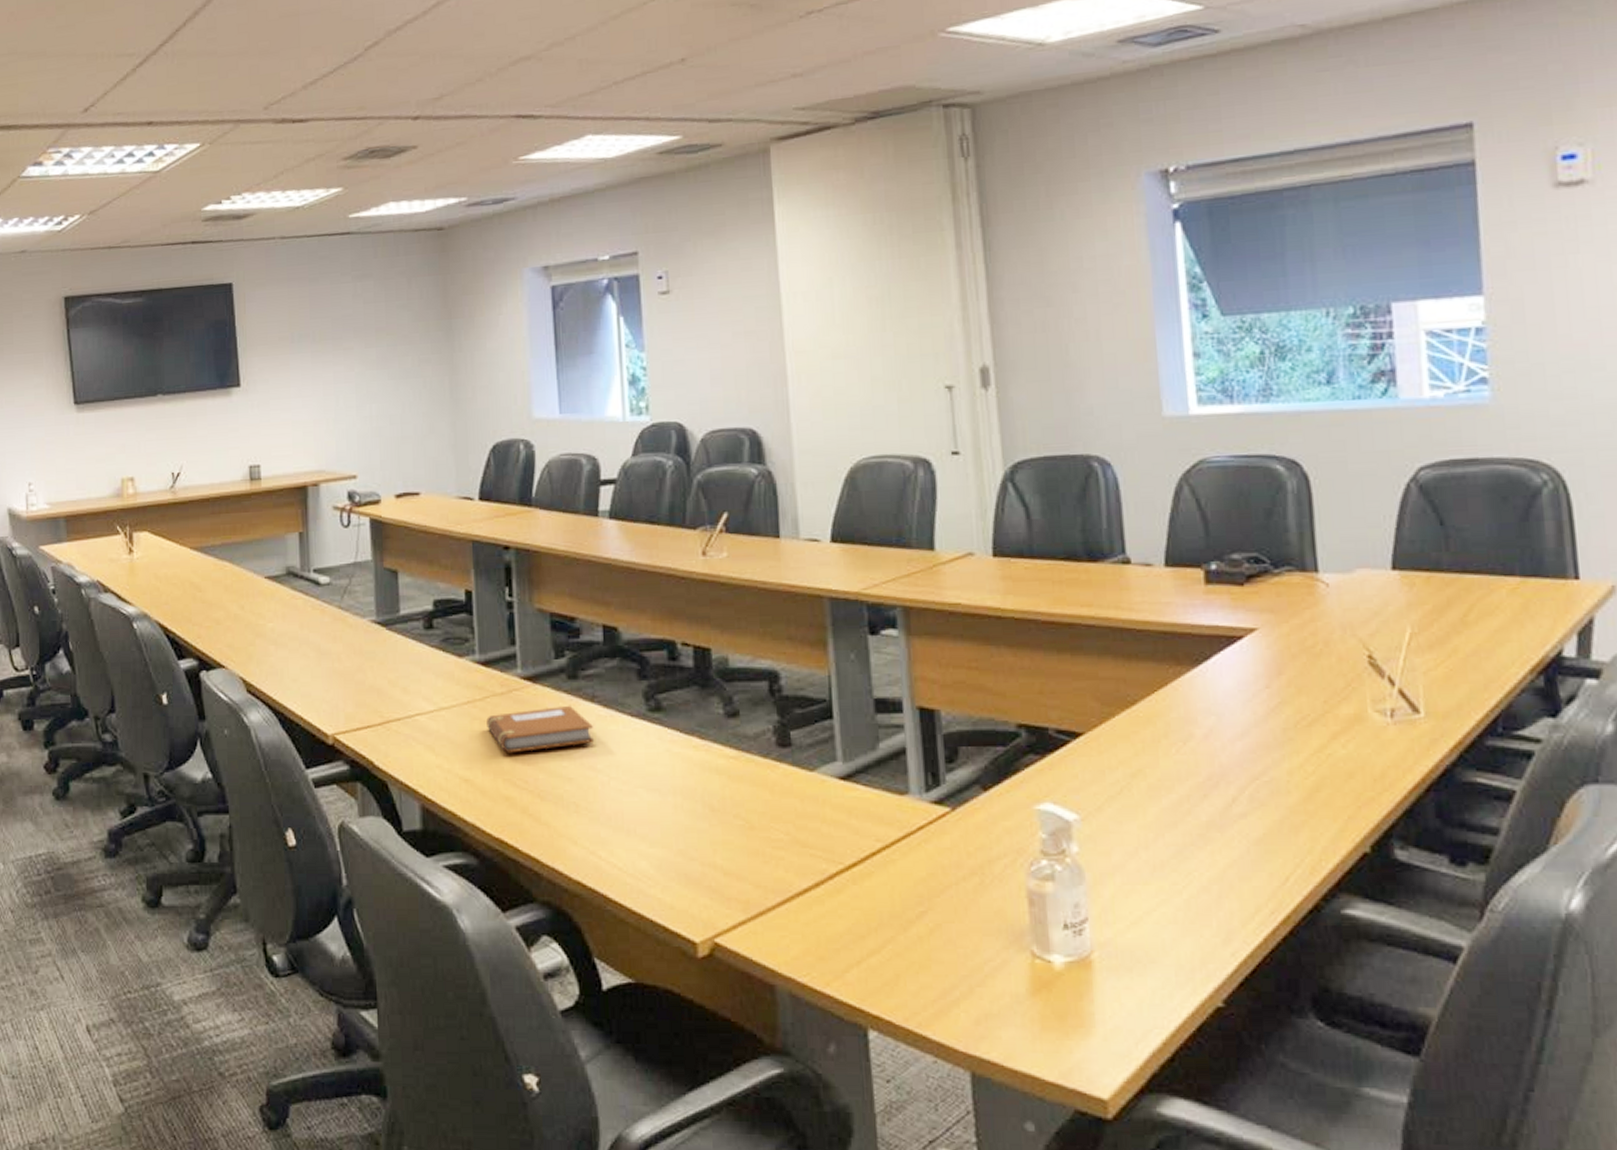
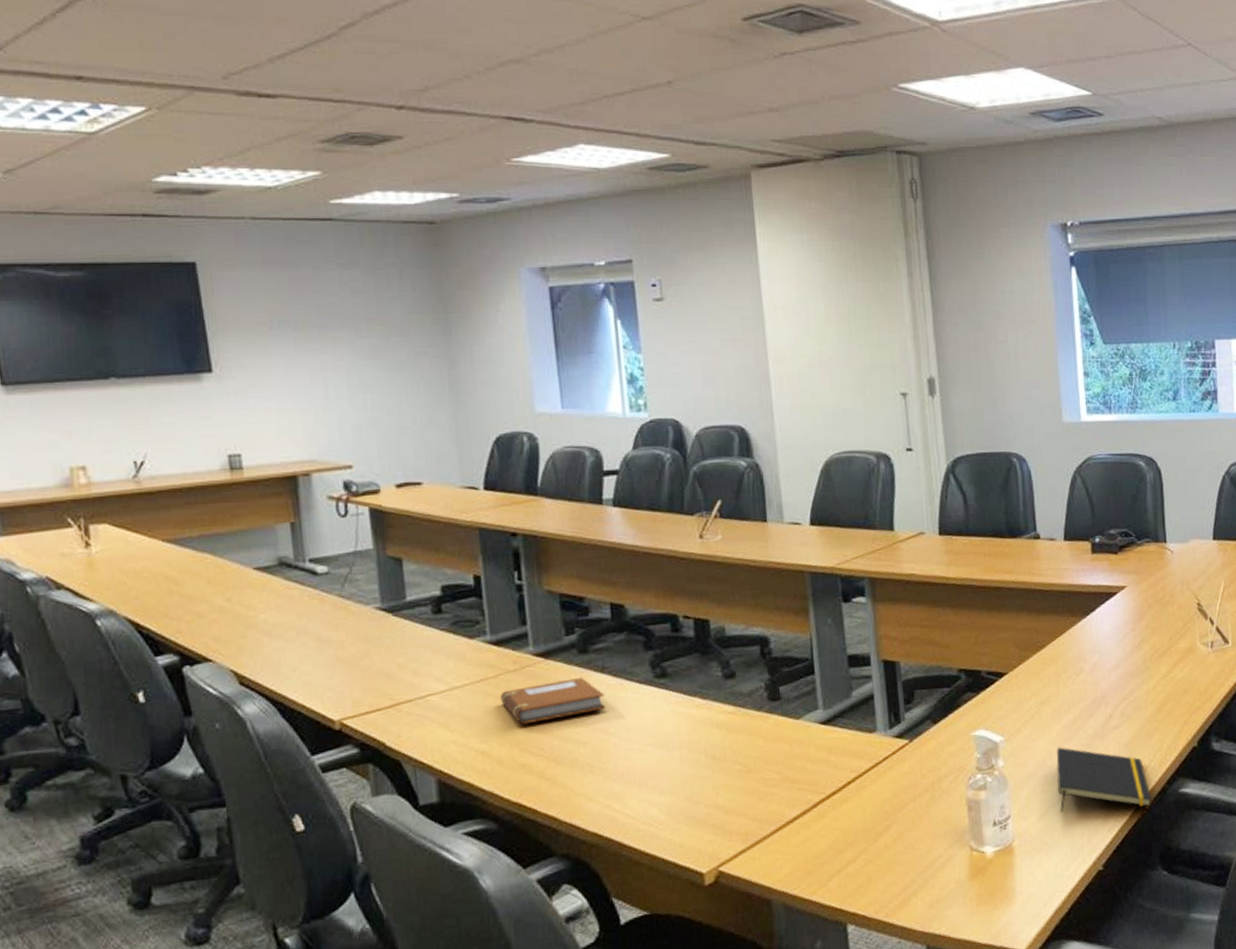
notepad: none [1154,835,1298,929] -> present [1056,747,1151,813]

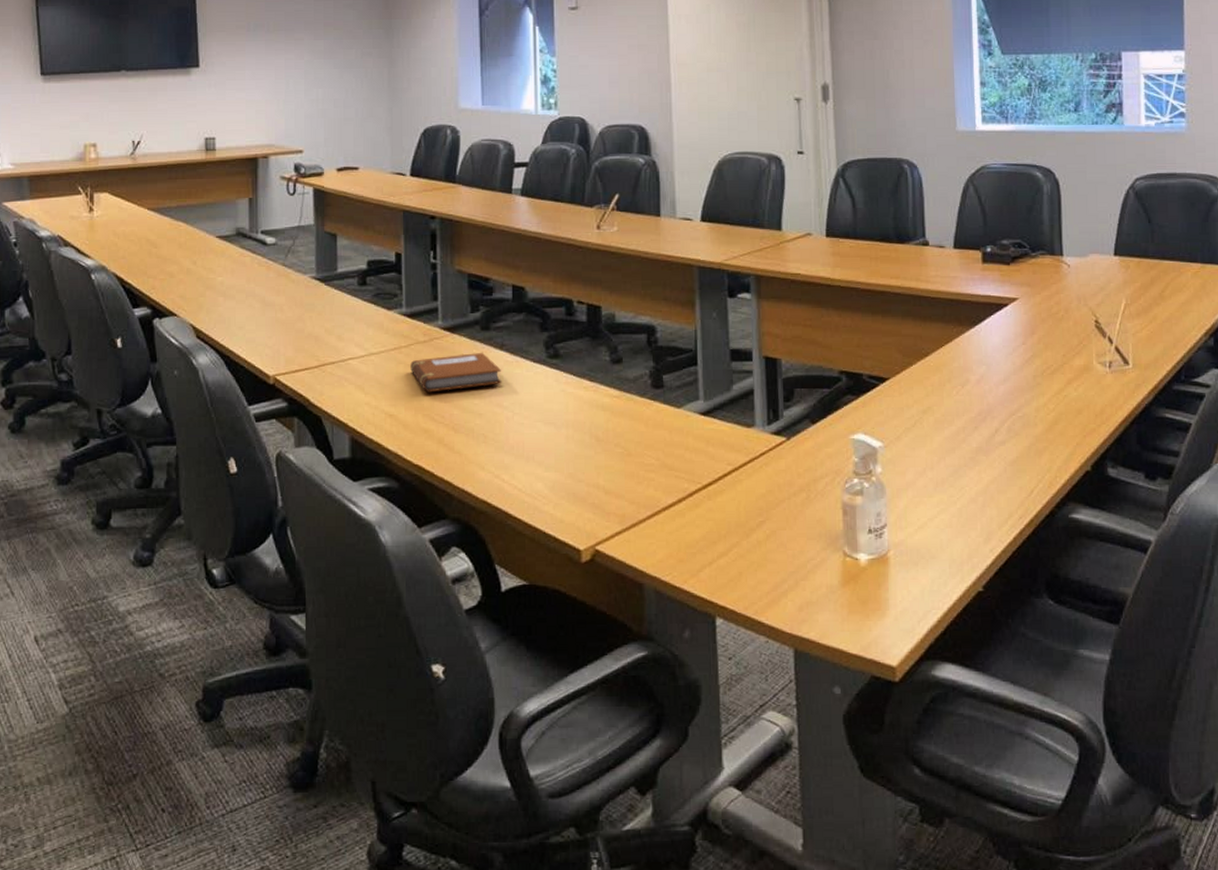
notepad: present [1056,747,1151,813] -> none [937,458,1038,530]

